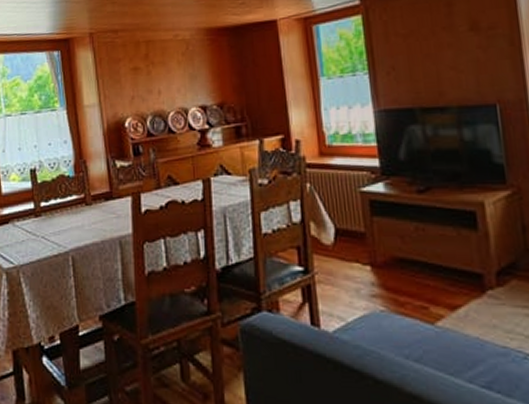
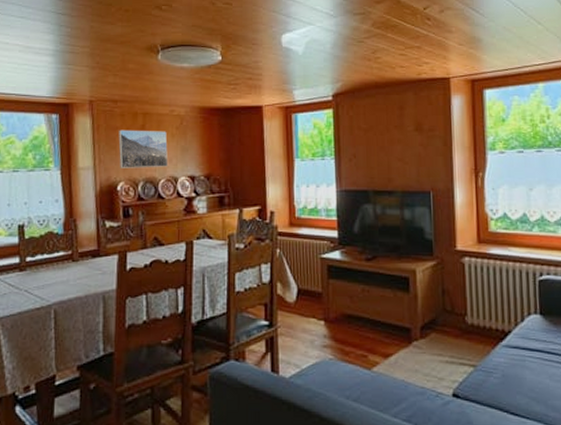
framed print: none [122,58,177,103] -> present [118,129,168,168]

